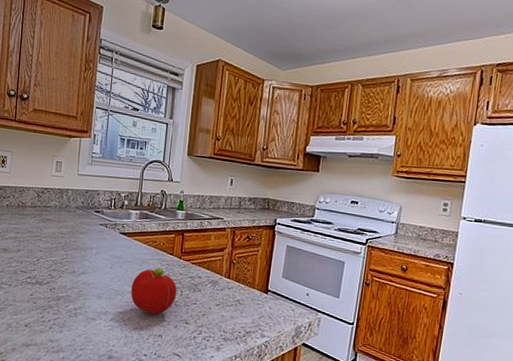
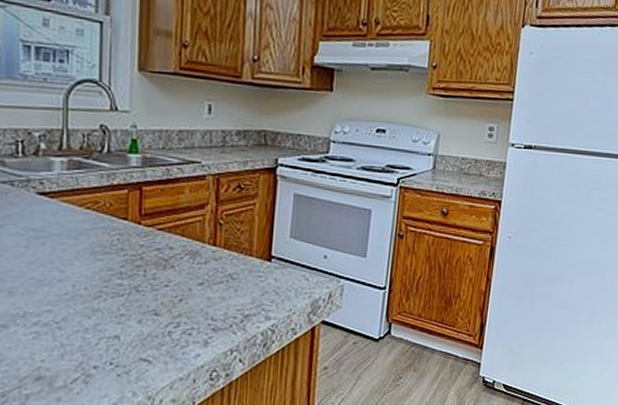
fruit: present [131,268,177,315] -> none [64,240,138,308]

